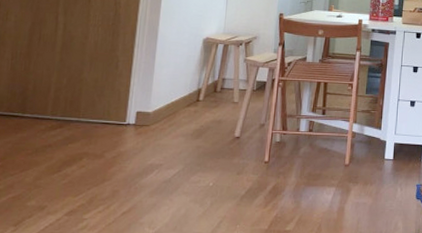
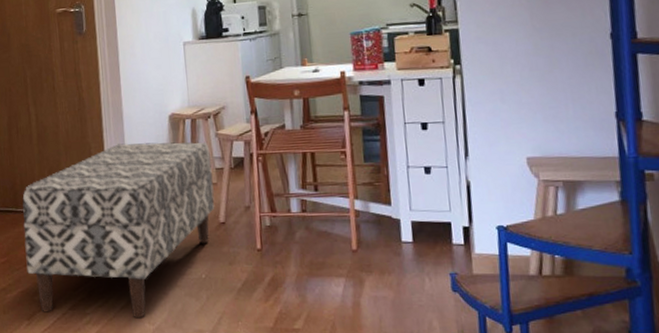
bench: none [23,60,237,223] -> present [22,141,215,319]

